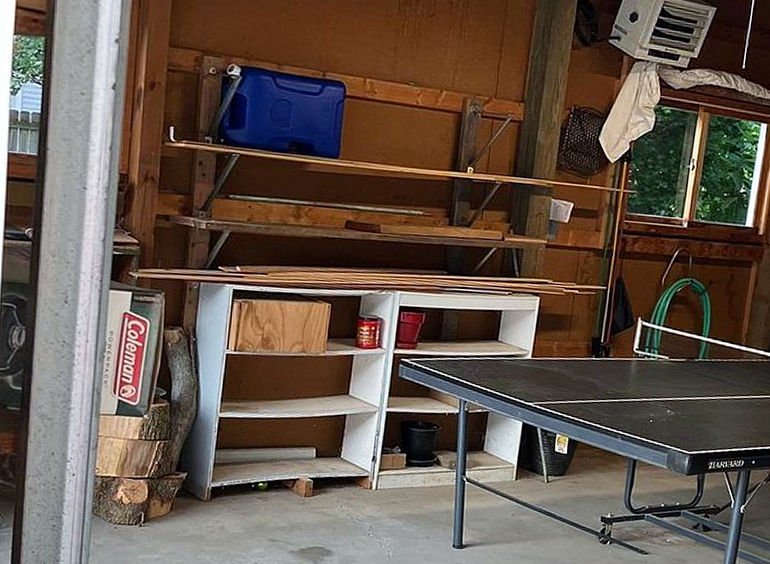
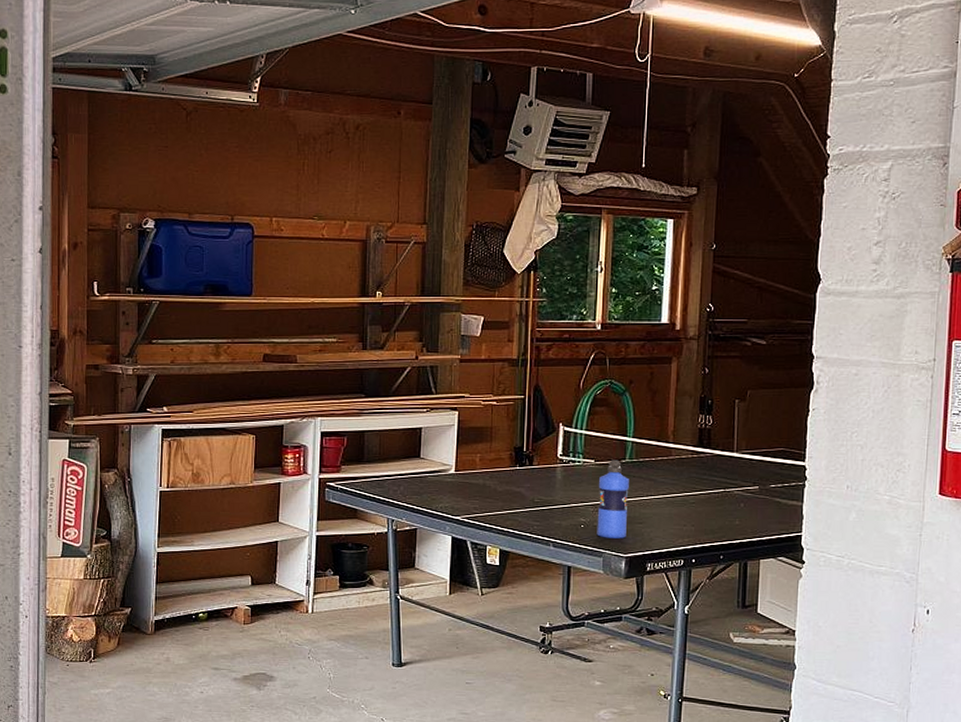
water bottle: none [664,358,700,436] -> present [597,460,629,539]

